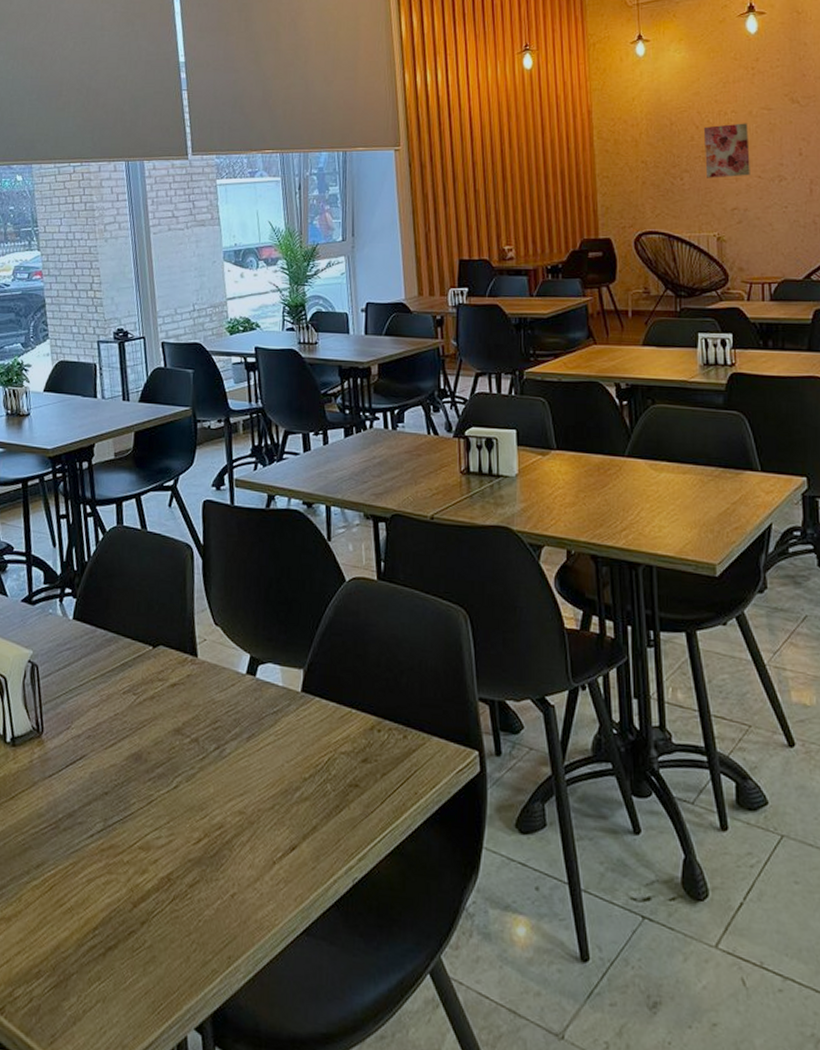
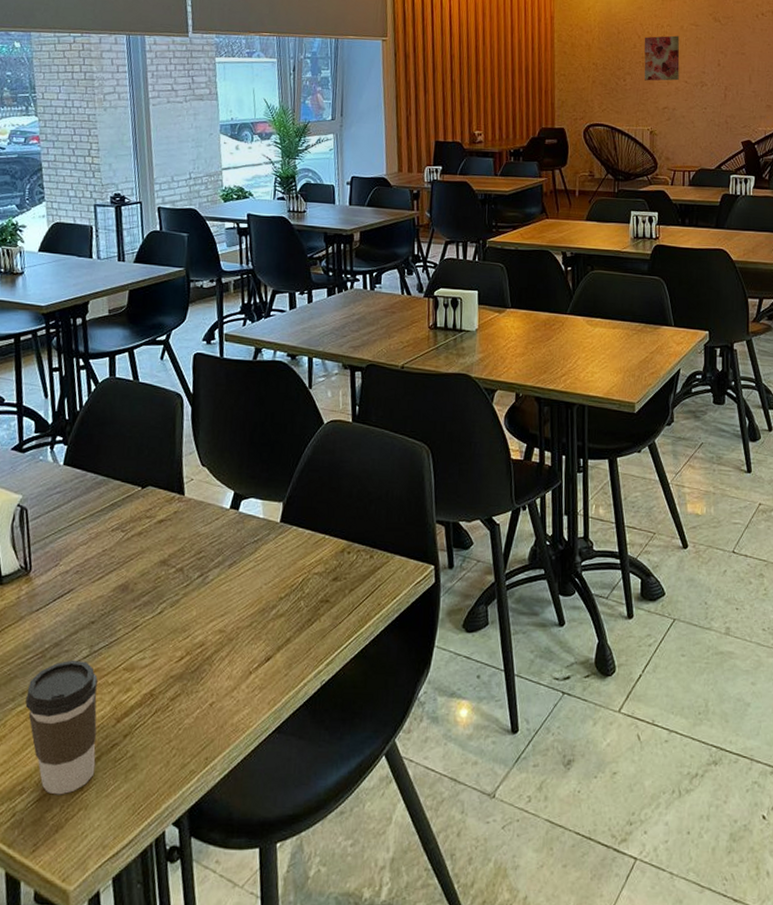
coffee cup: none [40,833,113,983] -> present [25,659,98,795]

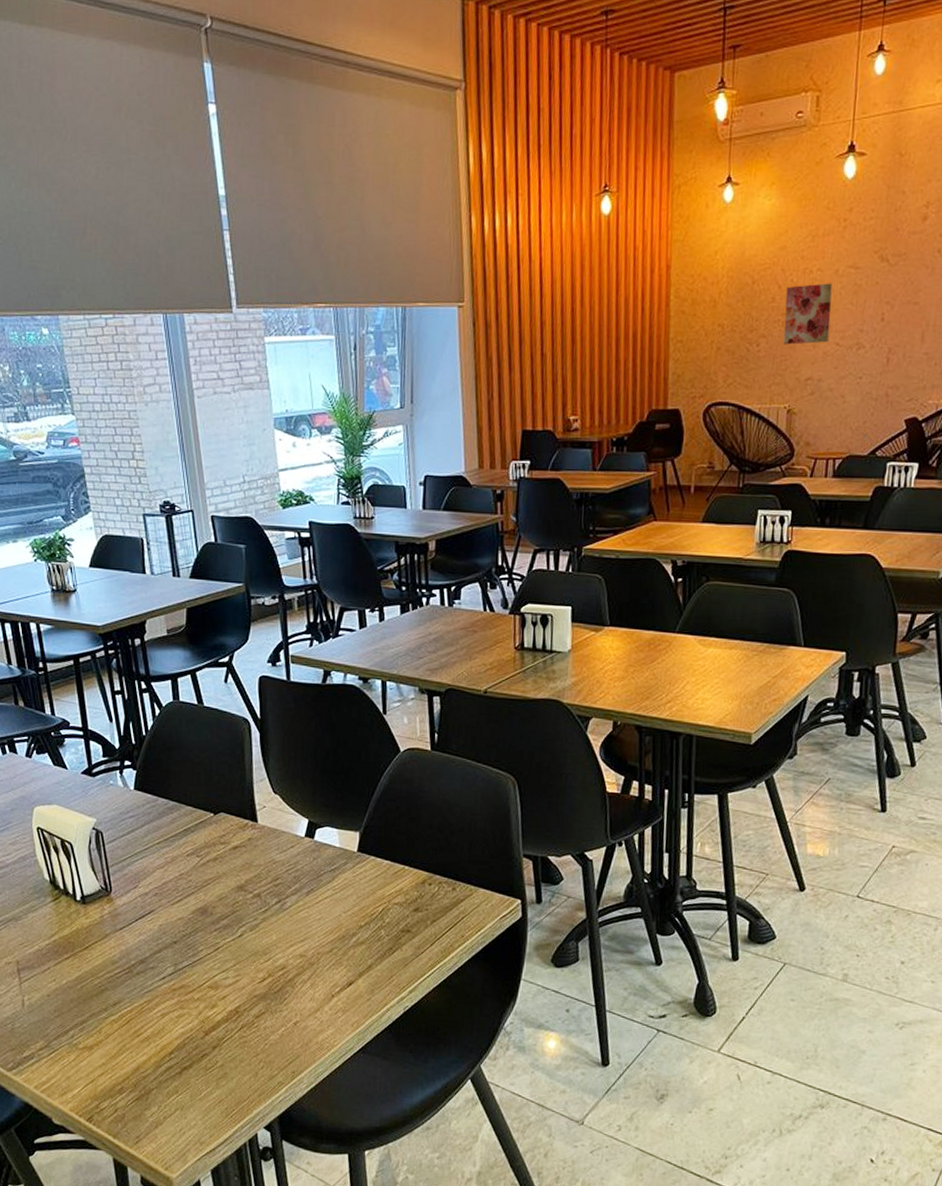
coffee cup: present [25,659,98,795] -> none [118,976,188,1096]

